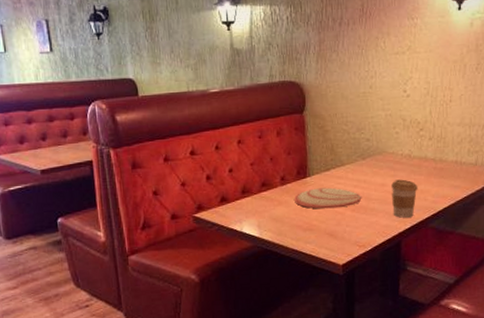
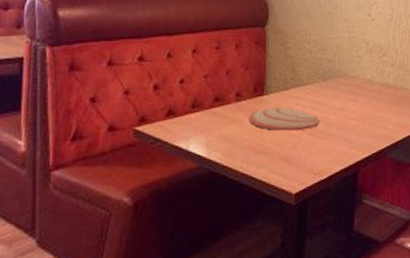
coffee cup: present [391,179,418,218] -> none [351,105,378,146]

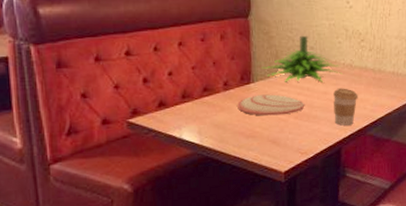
plant: none [275,47,362,98] -> present [261,35,343,82]
coffee cup: none [351,105,378,146] -> present [333,88,358,126]

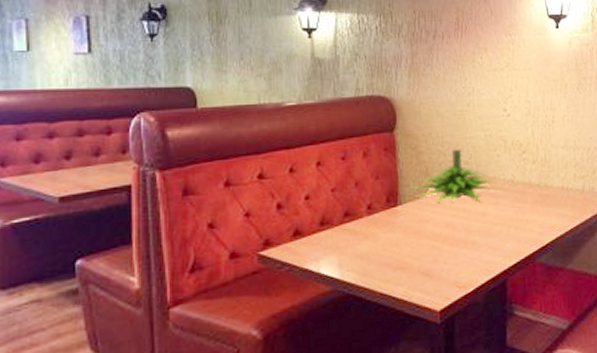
plate: present [237,94,305,116] -> none [383,217,461,244]
coffee cup: present [333,88,358,126] -> none [494,207,523,253]

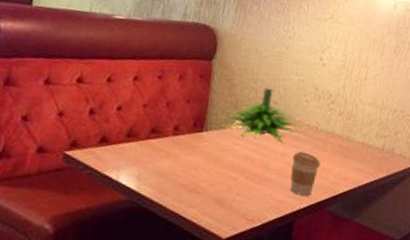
coffee cup: none [494,207,523,253] -> present [289,151,321,196]

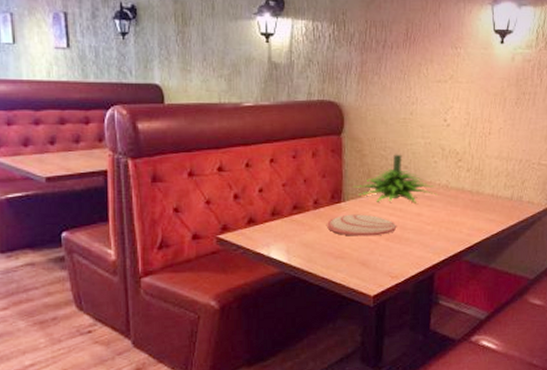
plate: none [185,145,260,173] -> present [327,214,397,236]
coffee cup: present [289,151,321,196] -> none [427,210,454,250]

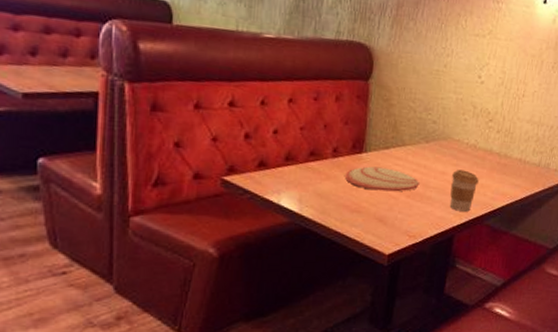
plant: present [352,154,438,203] -> none [376,107,465,161]
coffee cup: none [427,210,454,250] -> present [449,169,479,212]

